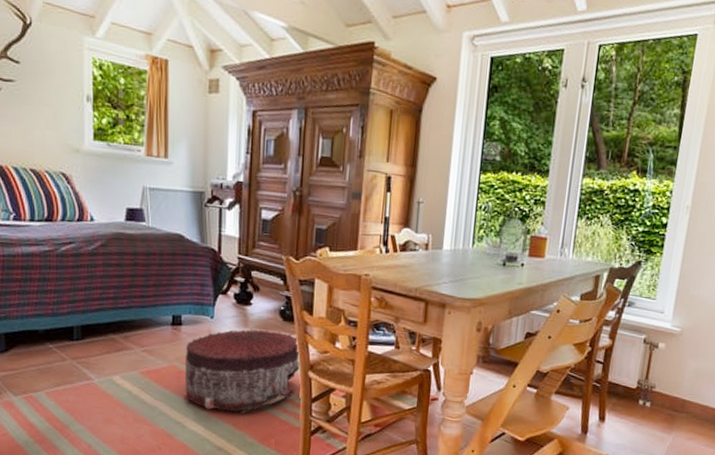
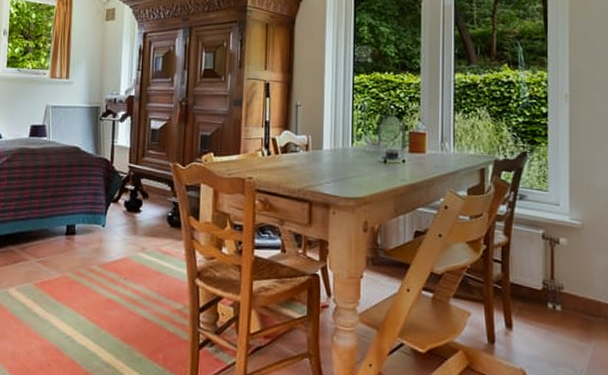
pouf: present [184,328,302,414] -> none [74,236,189,326]

